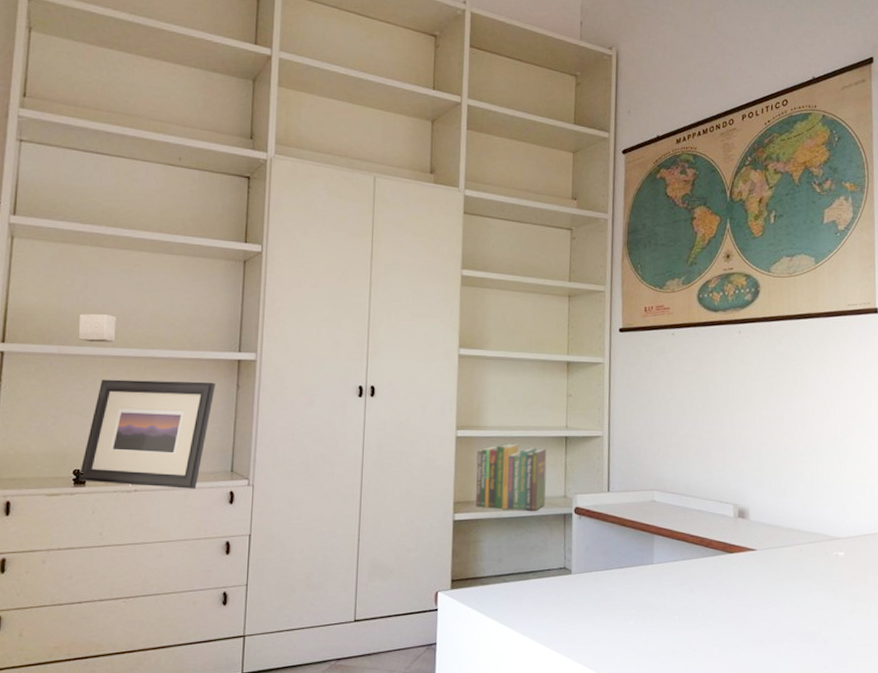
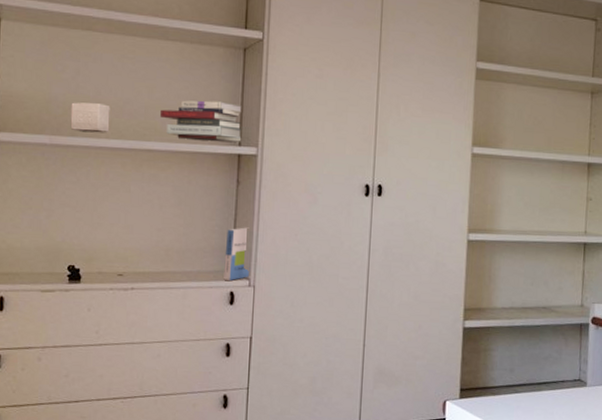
picture frame: present [78,379,216,489] -> none [73,171,215,289]
books: none [164,310,242,349] -> present [160,100,242,142]
book: none [224,429,250,481] -> present [223,227,250,281]
books: present [475,443,547,511] -> none [487,248,564,320]

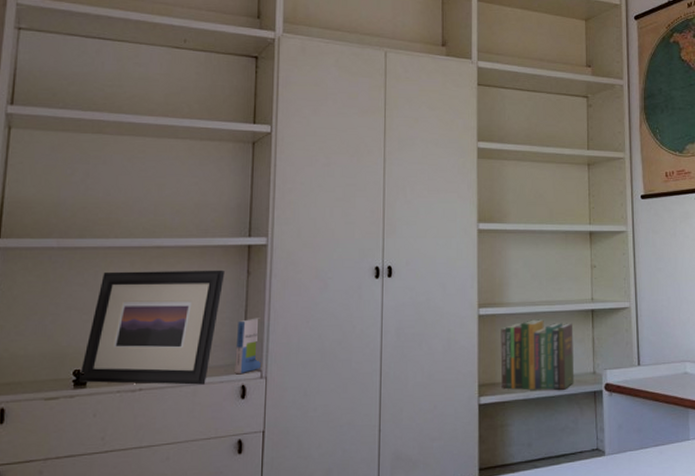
decorative box: present [70,102,110,134] -> none [78,204,120,233]
picture frame: none [73,171,215,289] -> present [78,270,225,385]
books: present [160,100,242,142] -> none [170,194,252,234]
books: none [487,248,564,320] -> present [500,319,575,390]

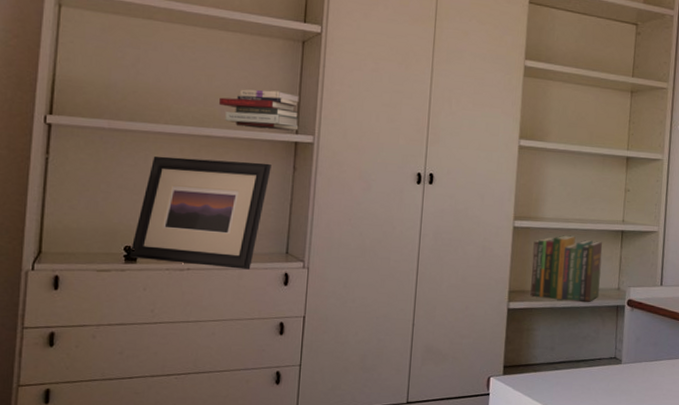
books: none [170,194,252,234] -> present [219,89,300,130]
book: present [235,318,262,375] -> none [278,211,305,263]

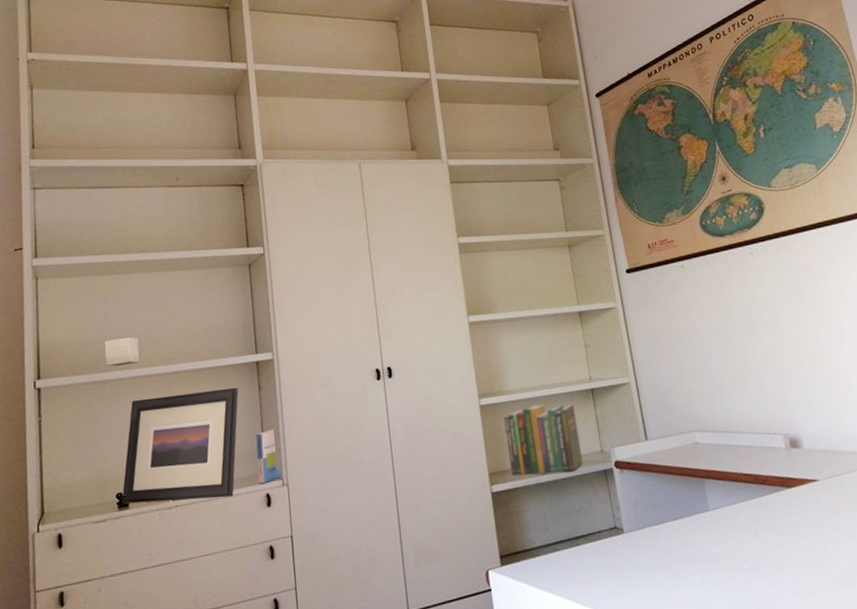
decorative box: none [129,88,170,119] -> present [104,337,140,367]
books: present [219,89,300,130] -> none [183,315,258,357]
book: none [278,211,305,263] -> present [256,429,282,484]

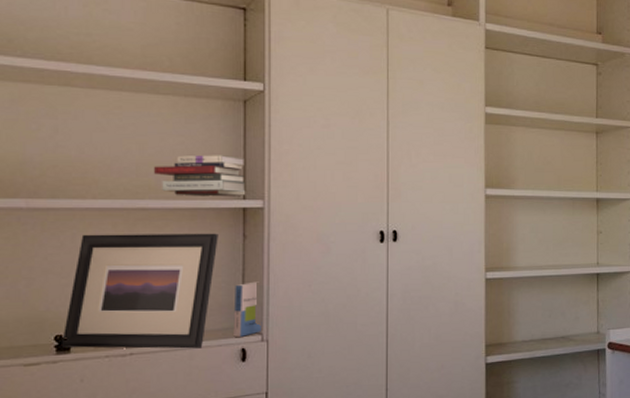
decorative box: present [104,337,140,367] -> none [49,162,97,194]
books: none [183,315,258,357] -> present [154,155,246,197]
books: present [503,403,583,476] -> none [507,283,579,349]

